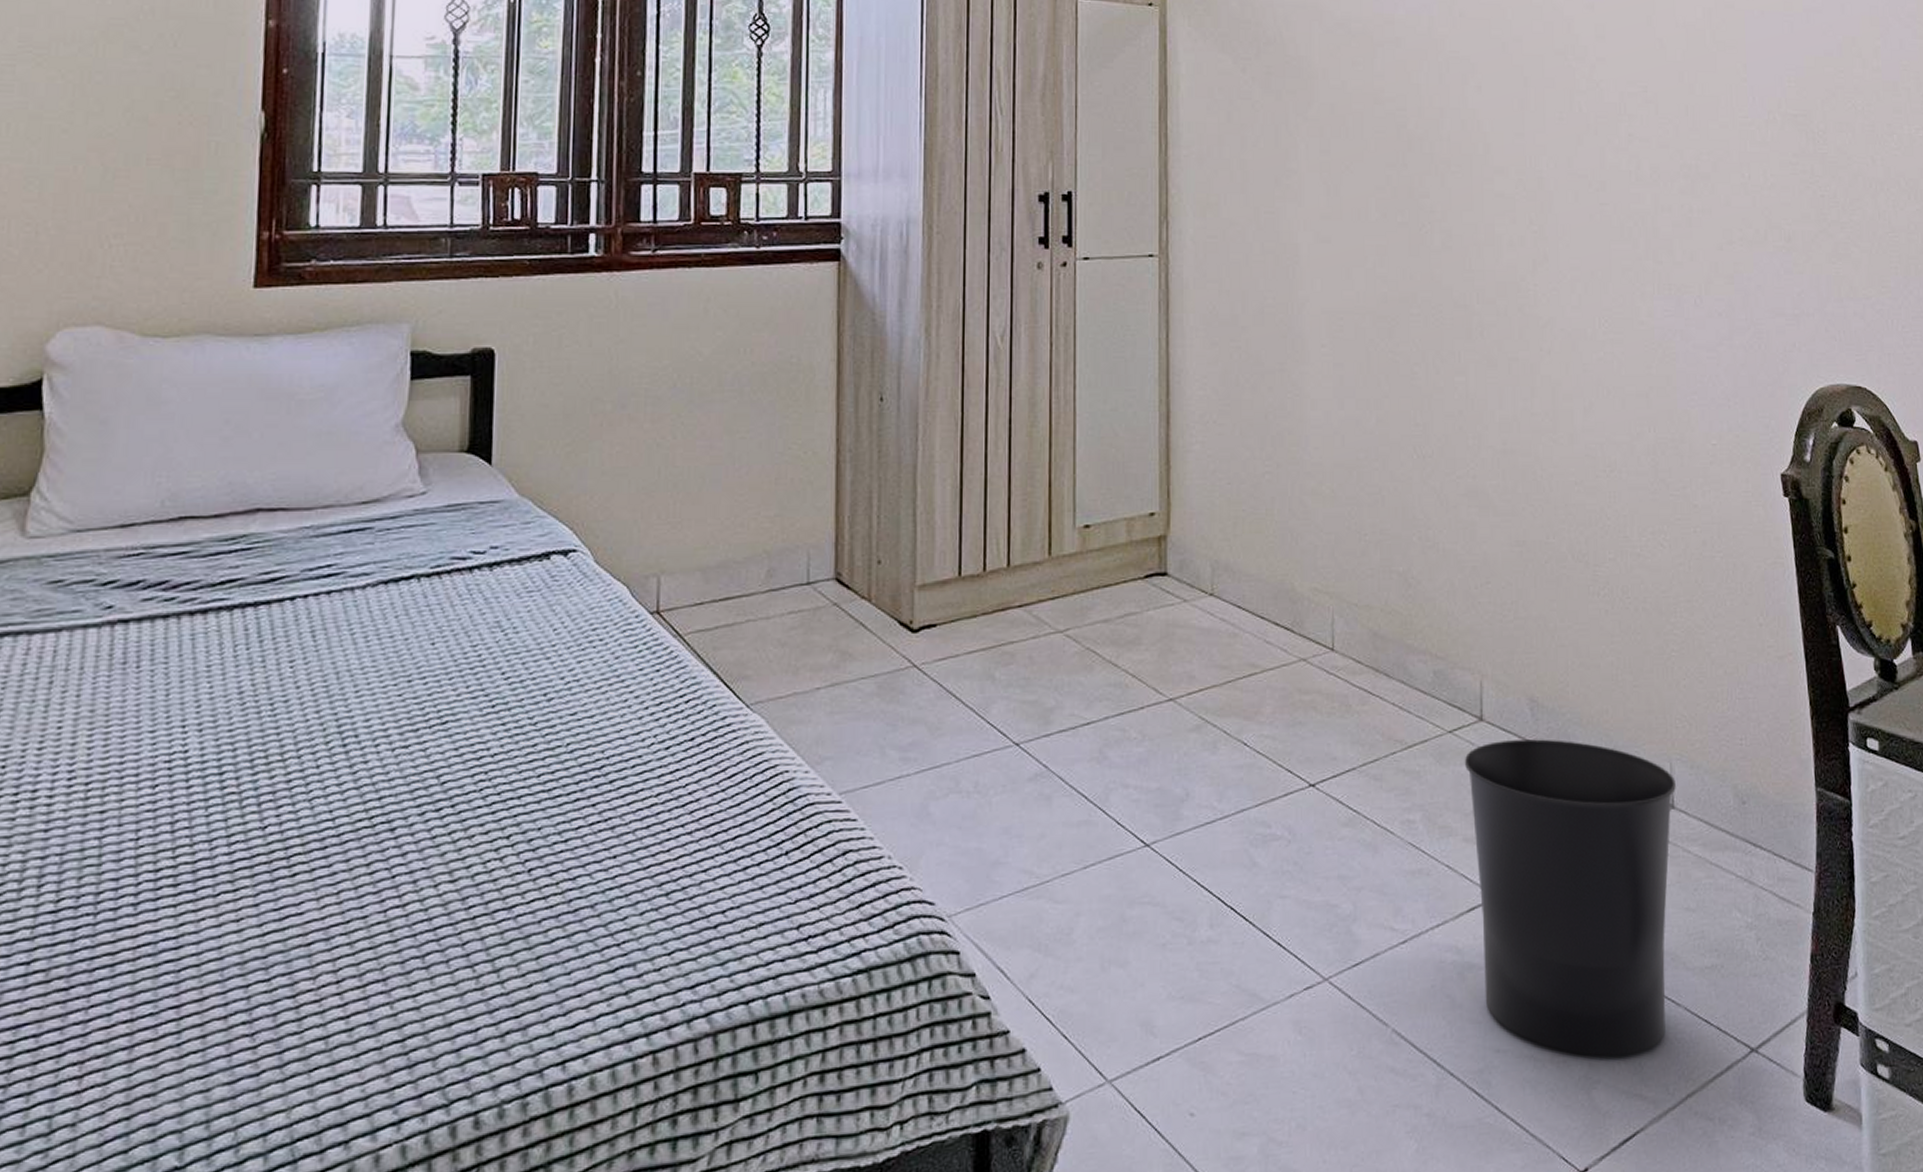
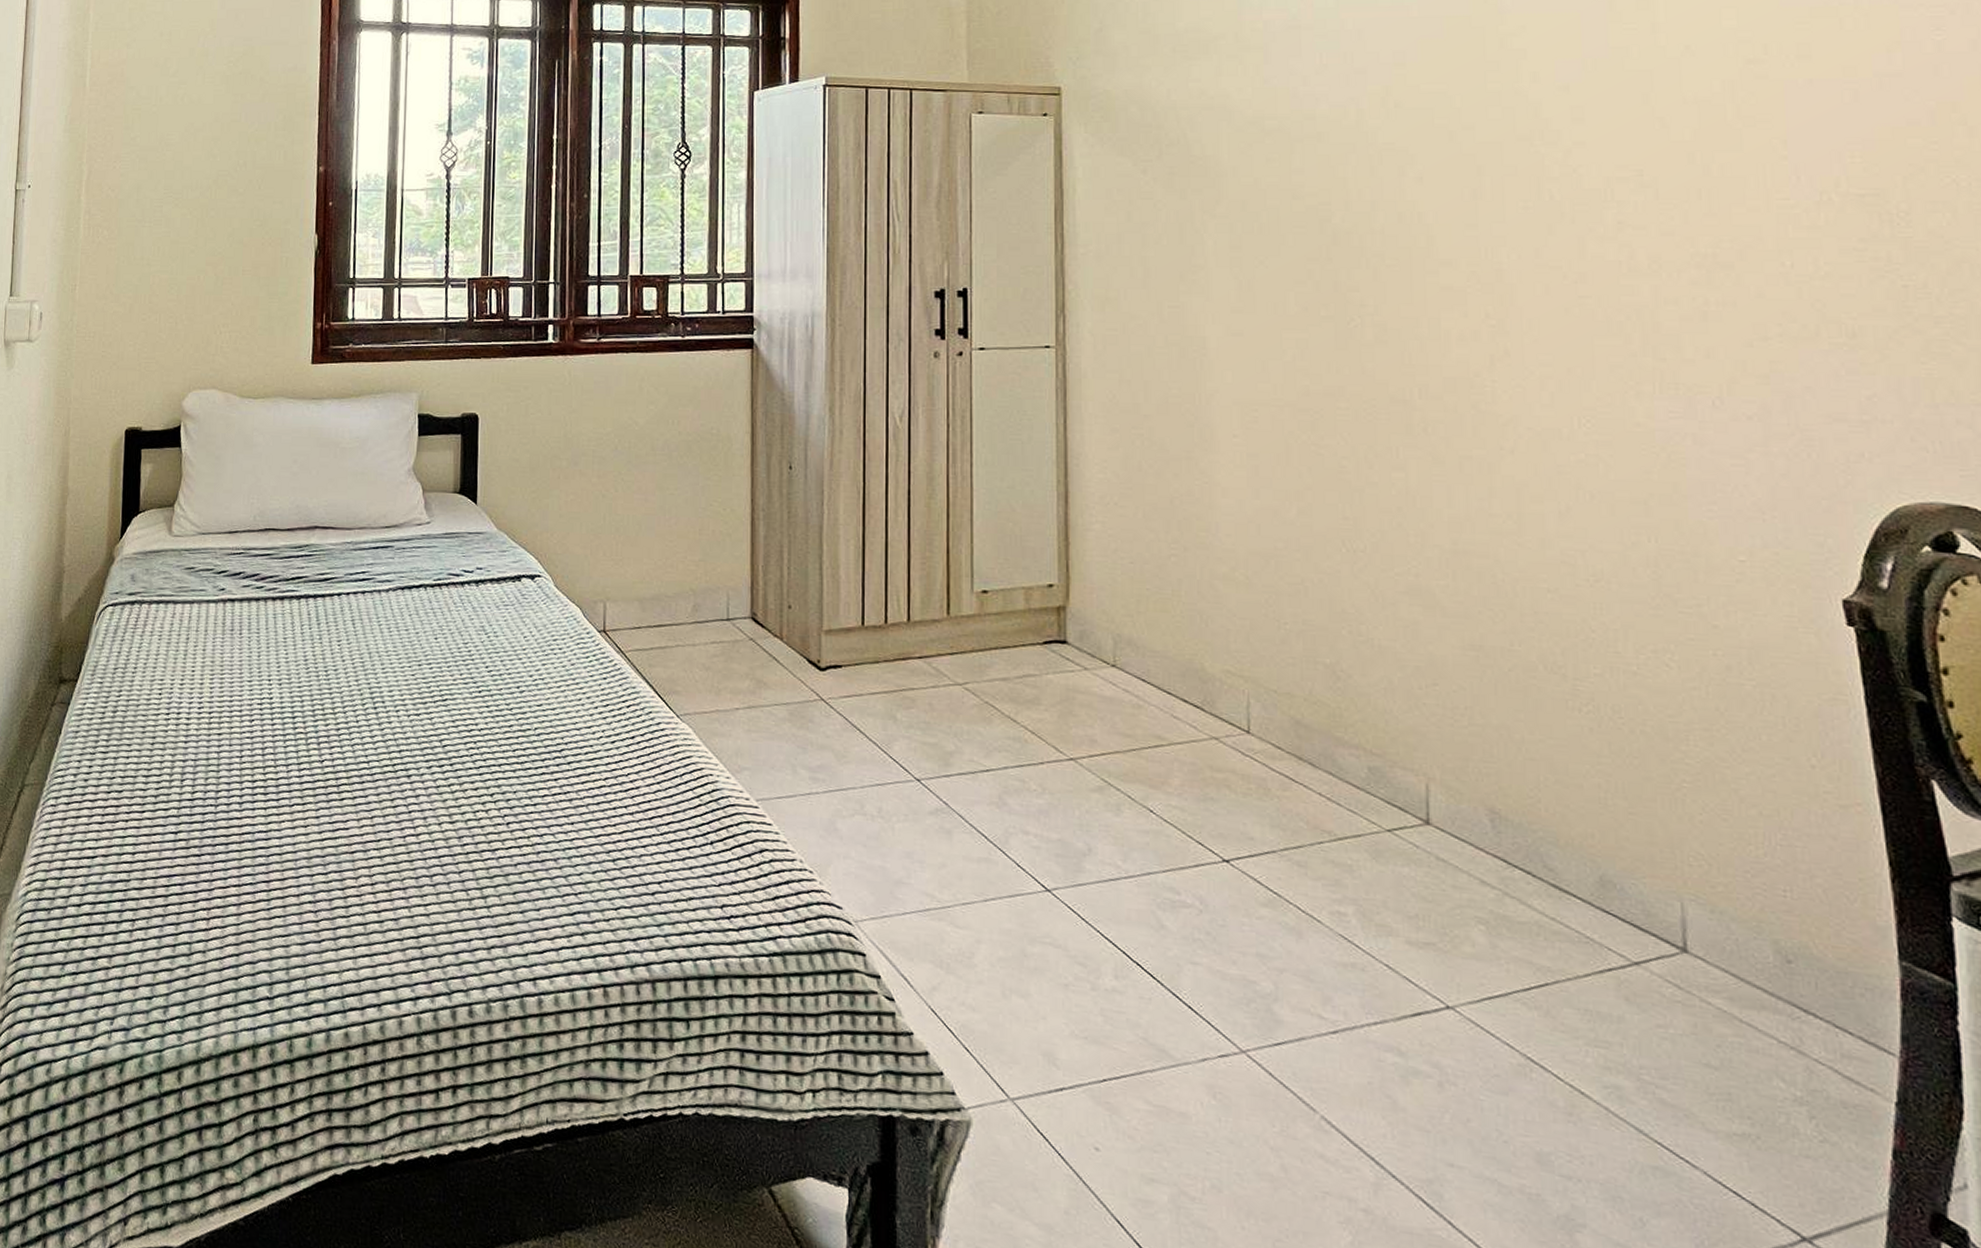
waste bin: present [1464,739,1676,1057] -> none [1406,848,1689,1208]

